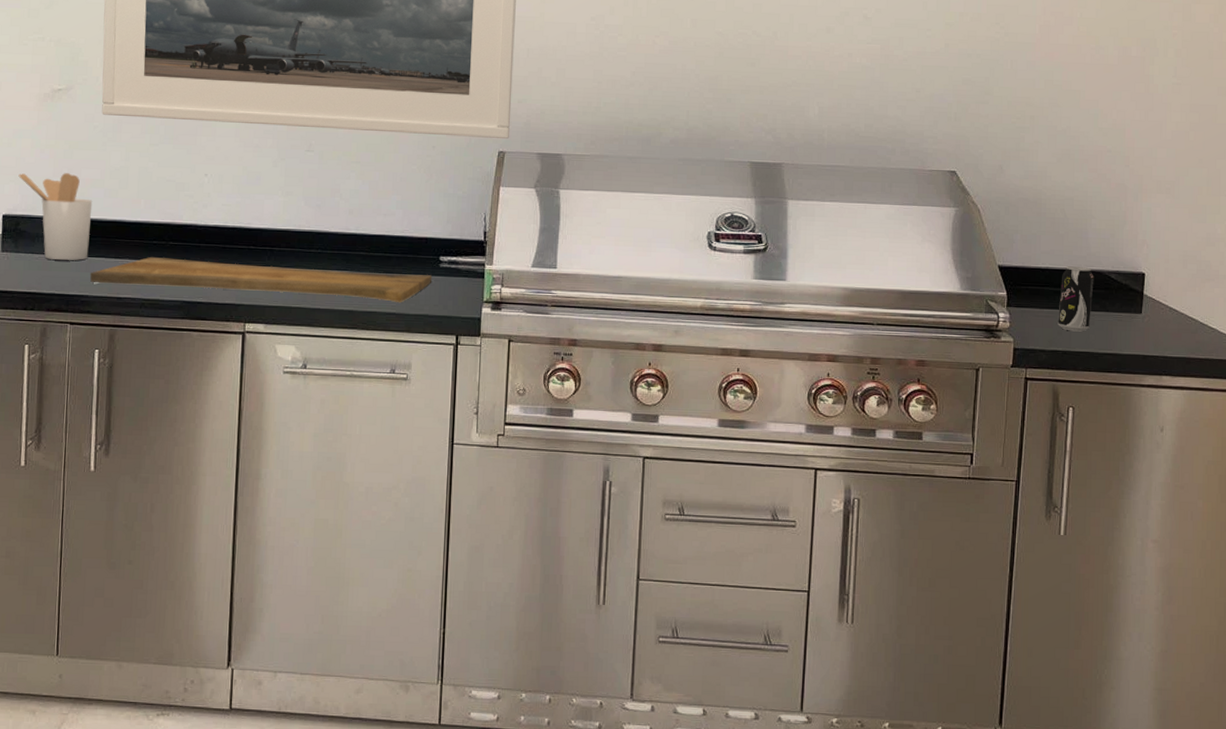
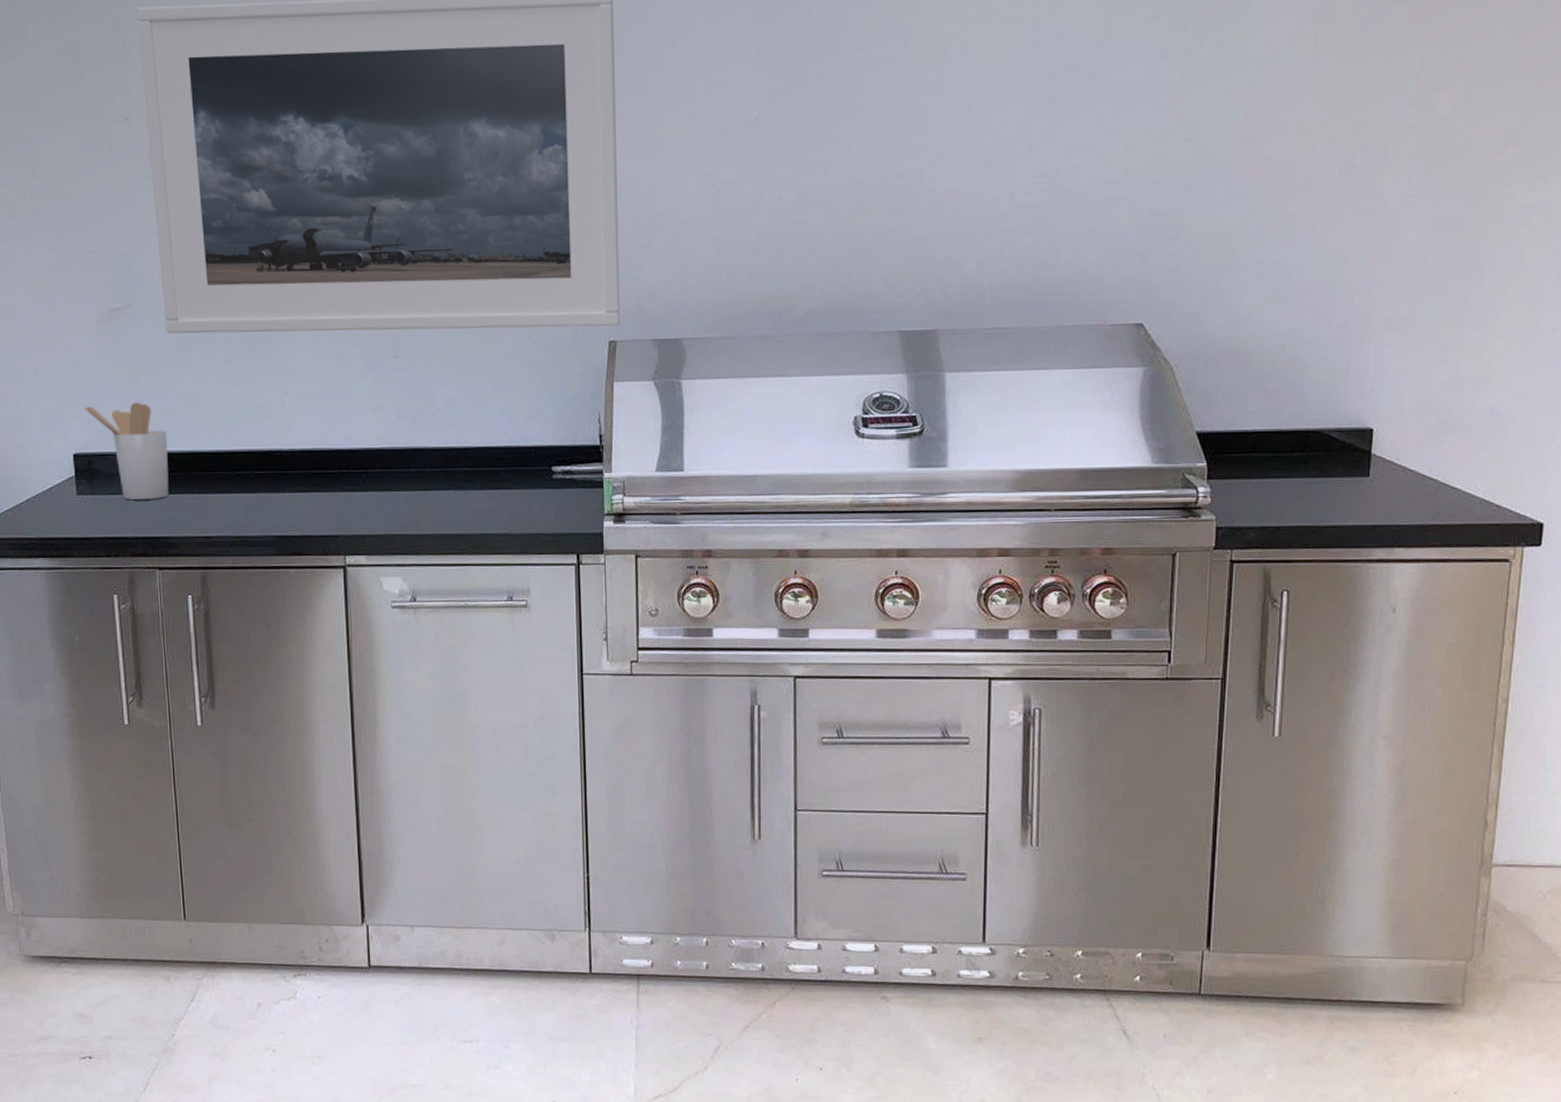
cutting board: present [89,256,431,302] -> none [173,488,545,522]
beverage can: present [1058,266,1094,332] -> none [1268,426,1312,503]

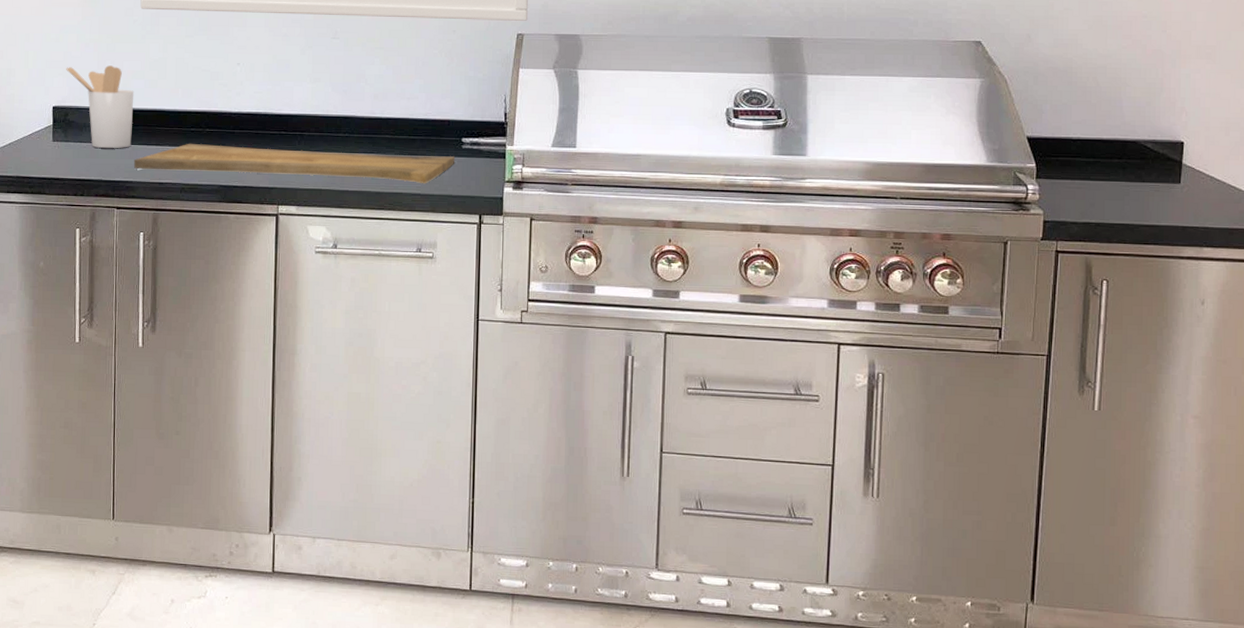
cutting board: none [173,488,545,522] -> present [133,143,454,183]

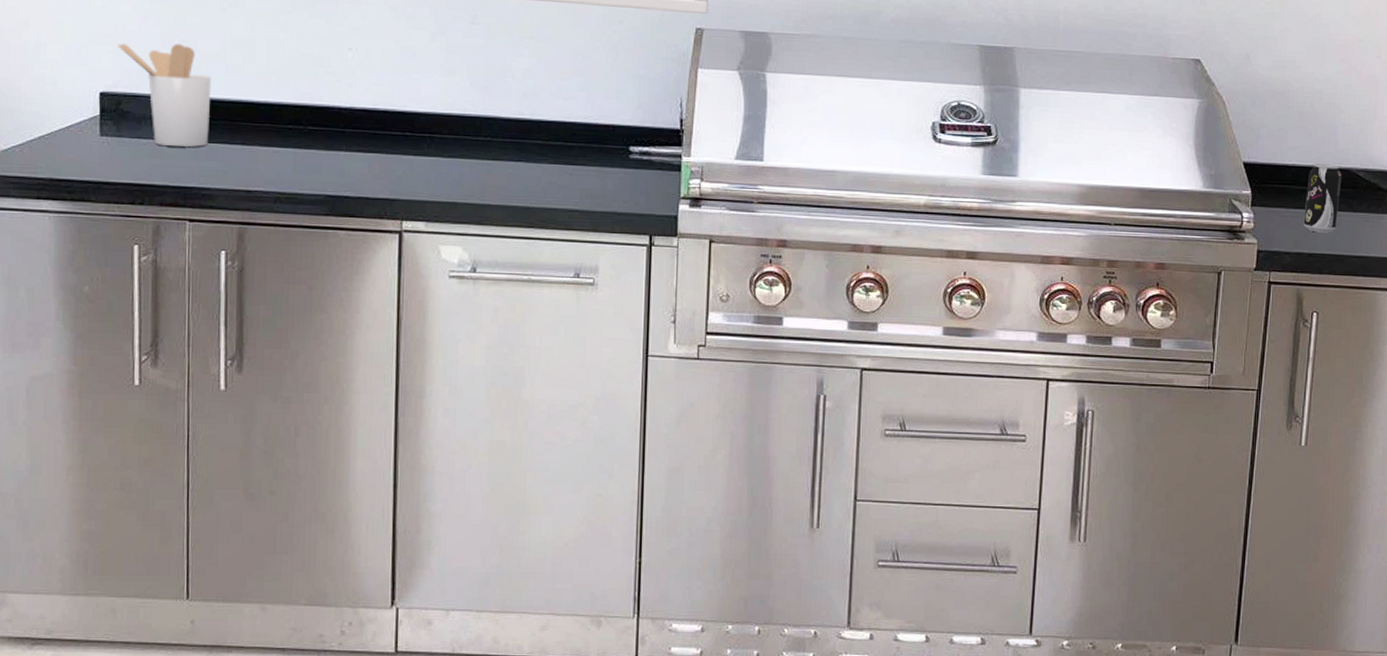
cutting board: present [133,143,454,183] -> none [211,143,620,198]
beverage can: none [1090,136,1129,203] -> present [1303,163,1342,233]

